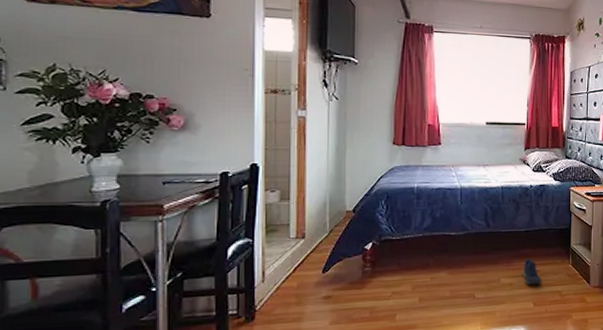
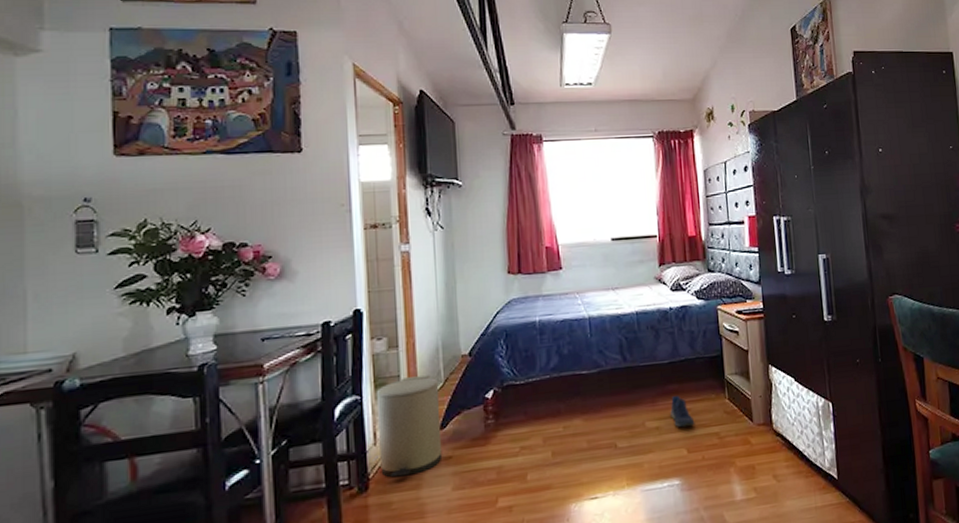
pedal bin: none [266,226,324,311] -> present [376,375,443,478]

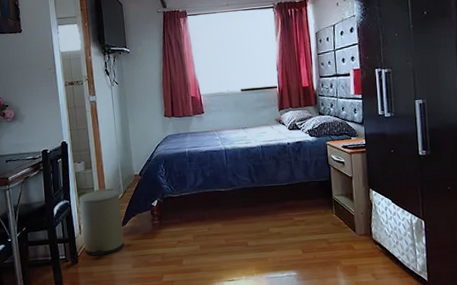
athletic shoe: present [670,395,695,428] -> none [288,209,308,234]

